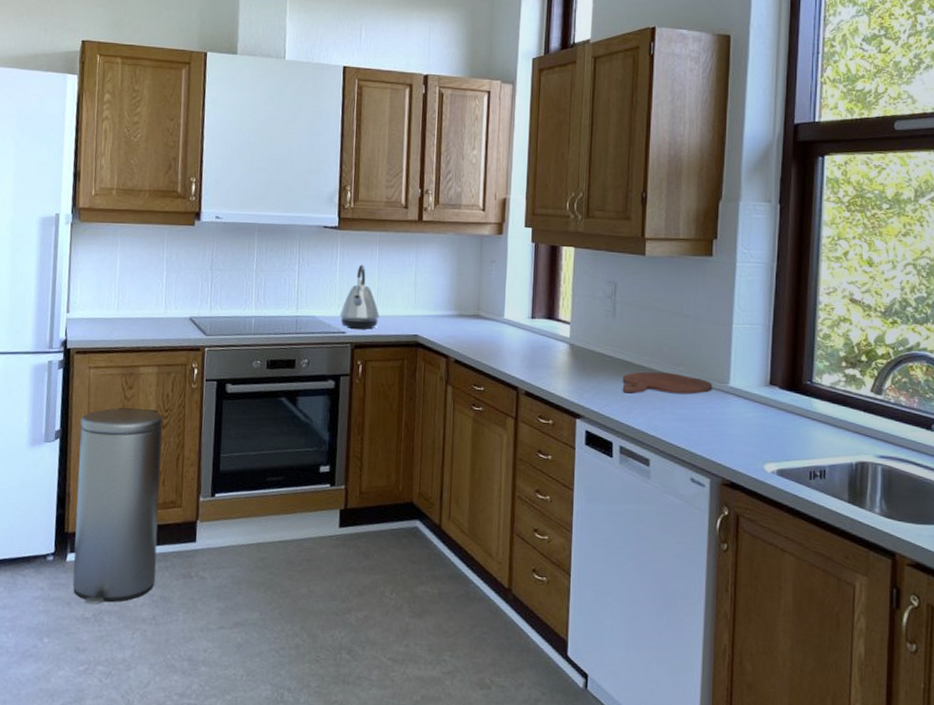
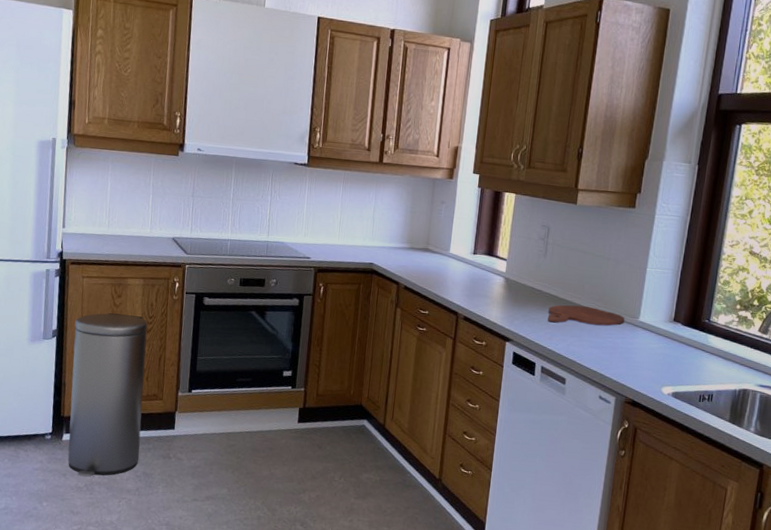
kettle: present [339,264,380,329] -> none [305,199,341,256]

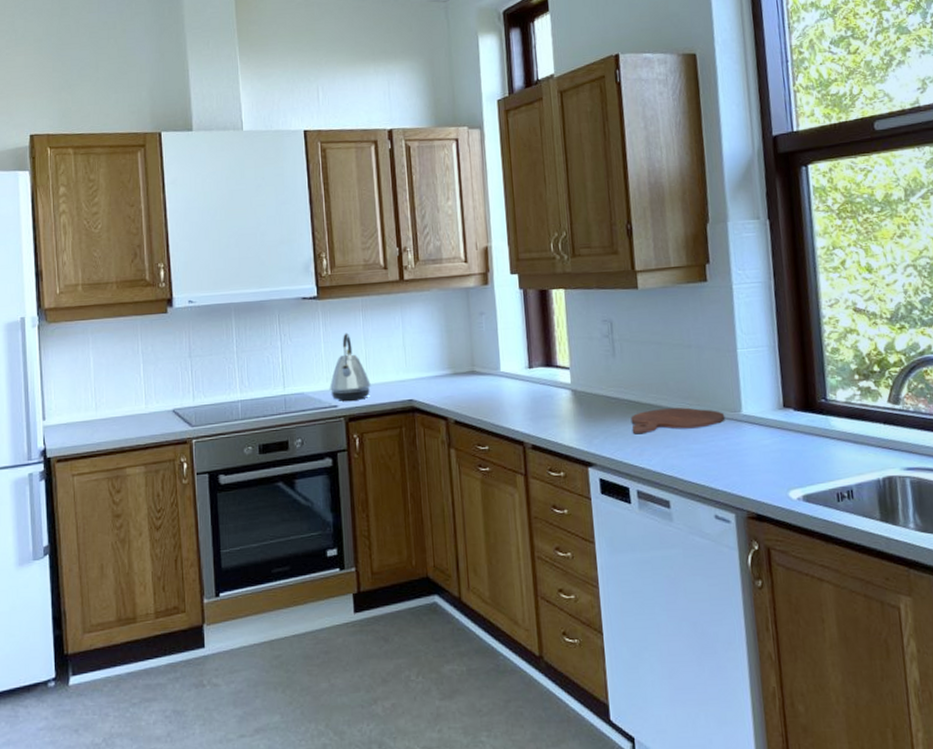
pedal bin: present [67,313,148,477] -> none [69,512,166,730]
kettle: none [305,199,341,256] -> present [329,333,371,401]

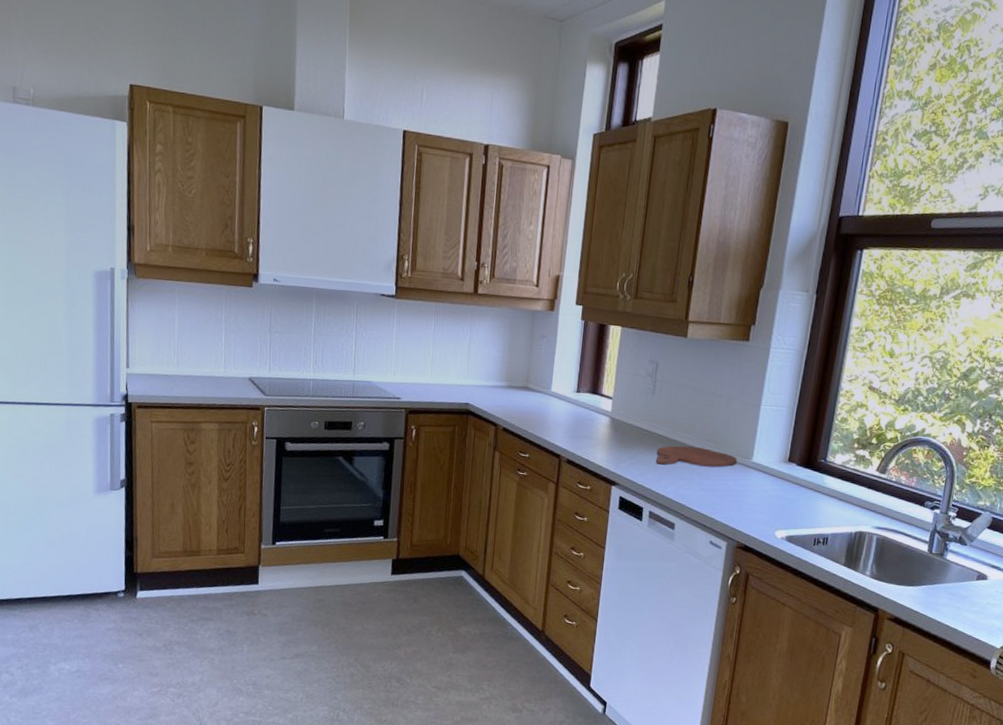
kettle: present [329,333,371,401] -> none [395,333,433,396]

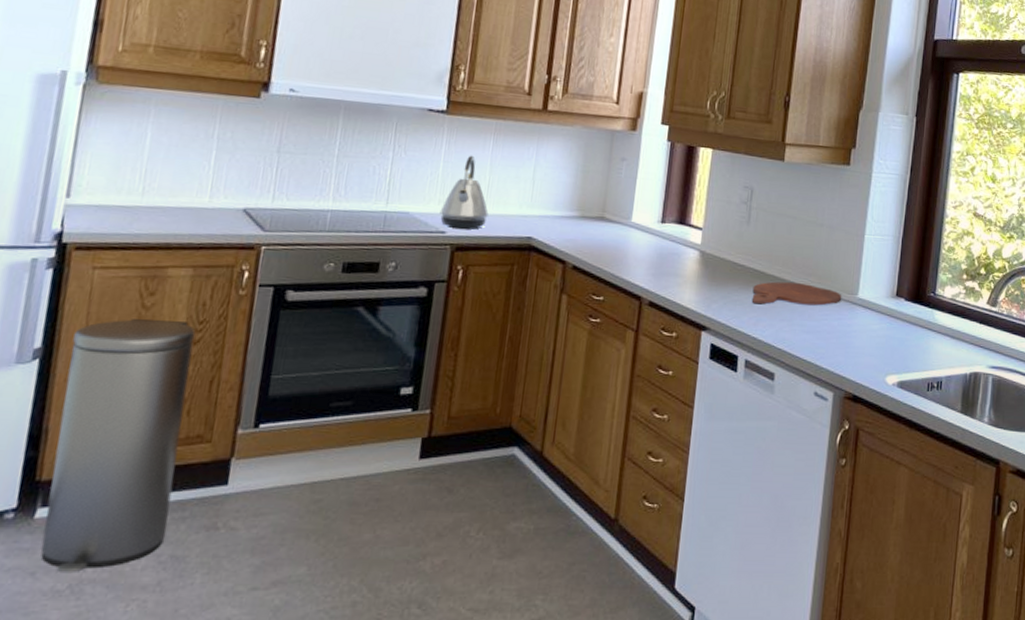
pedal bin: none [143,460,226,637] -> present [40,319,196,574]
kettle: none [395,333,433,396] -> present [439,155,489,230]

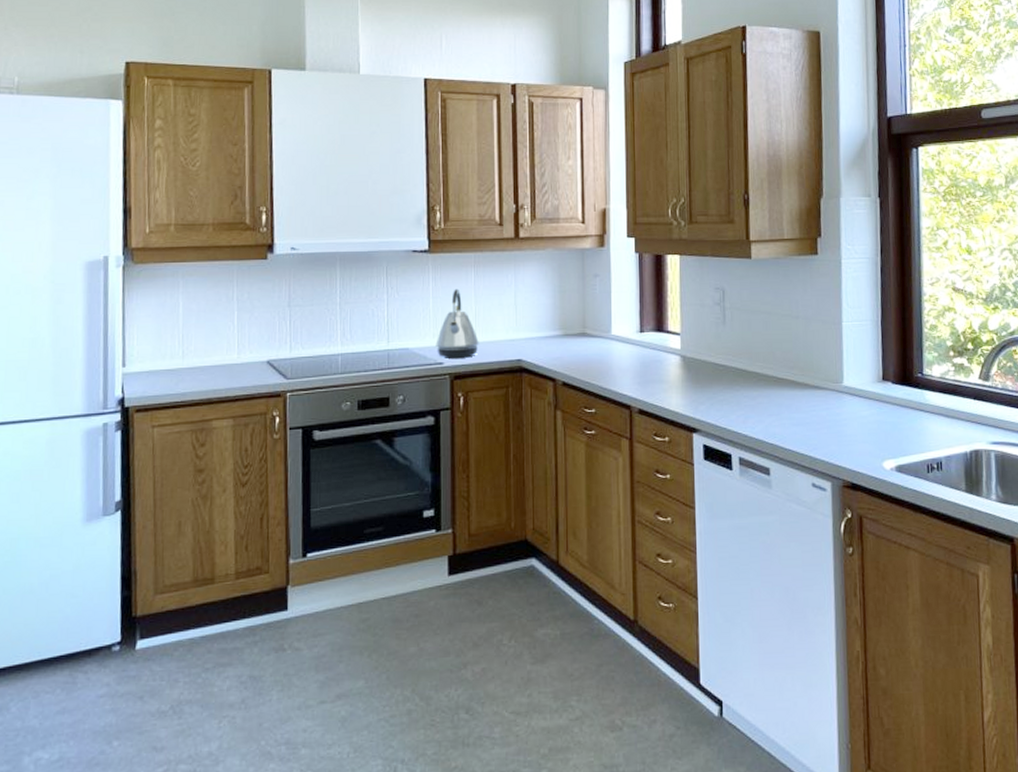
pedal bin: present [40,319,196,574] -> none [144,467,243,696]
cutting board: present [751,281,842,306] -> none [737,377,827,401]

